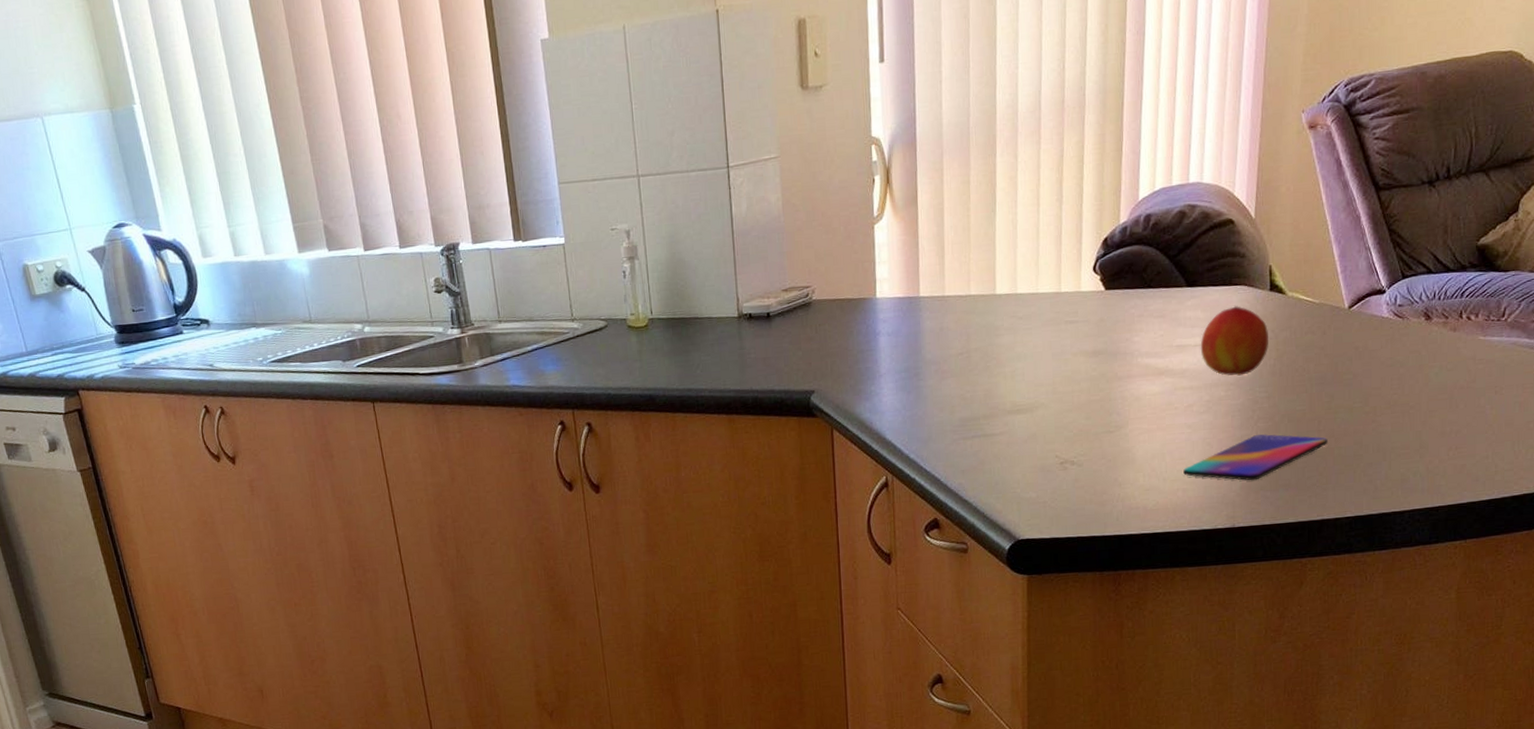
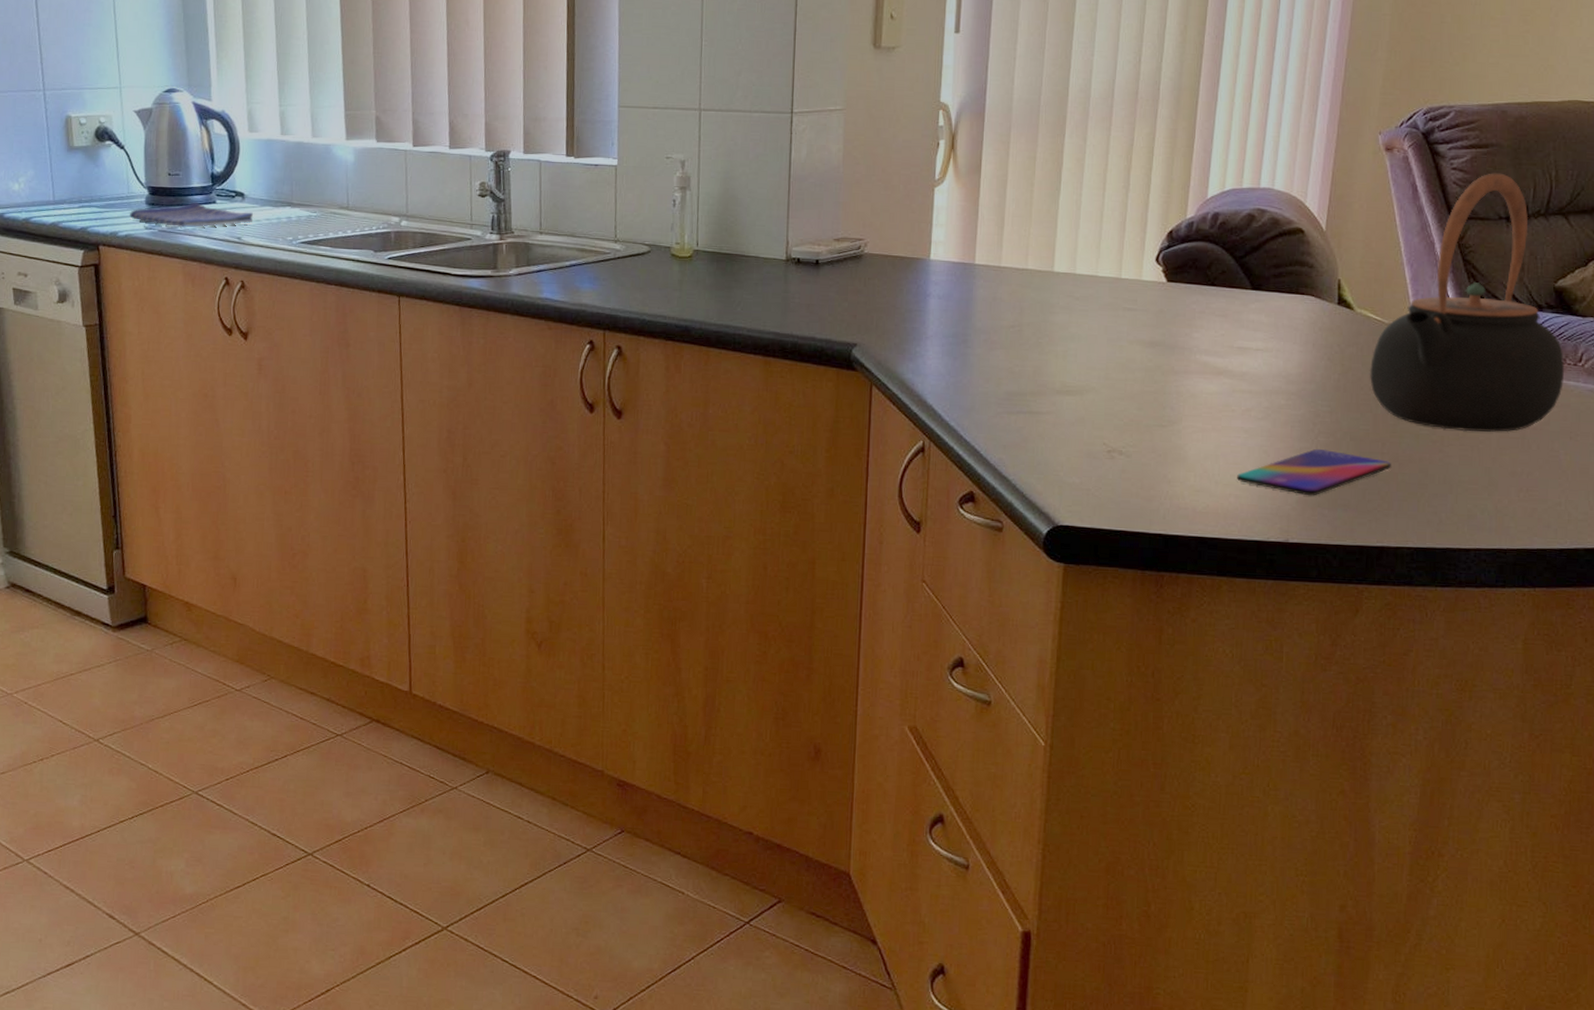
dish towel: none [102,335,222,362] -> present [130,202,254,227]
peach: present [1200,306,1268,376] -> none [1262,315,1334,386]
teapot: none [1303,137,1489,400] -> present [1369,173,1565,432]

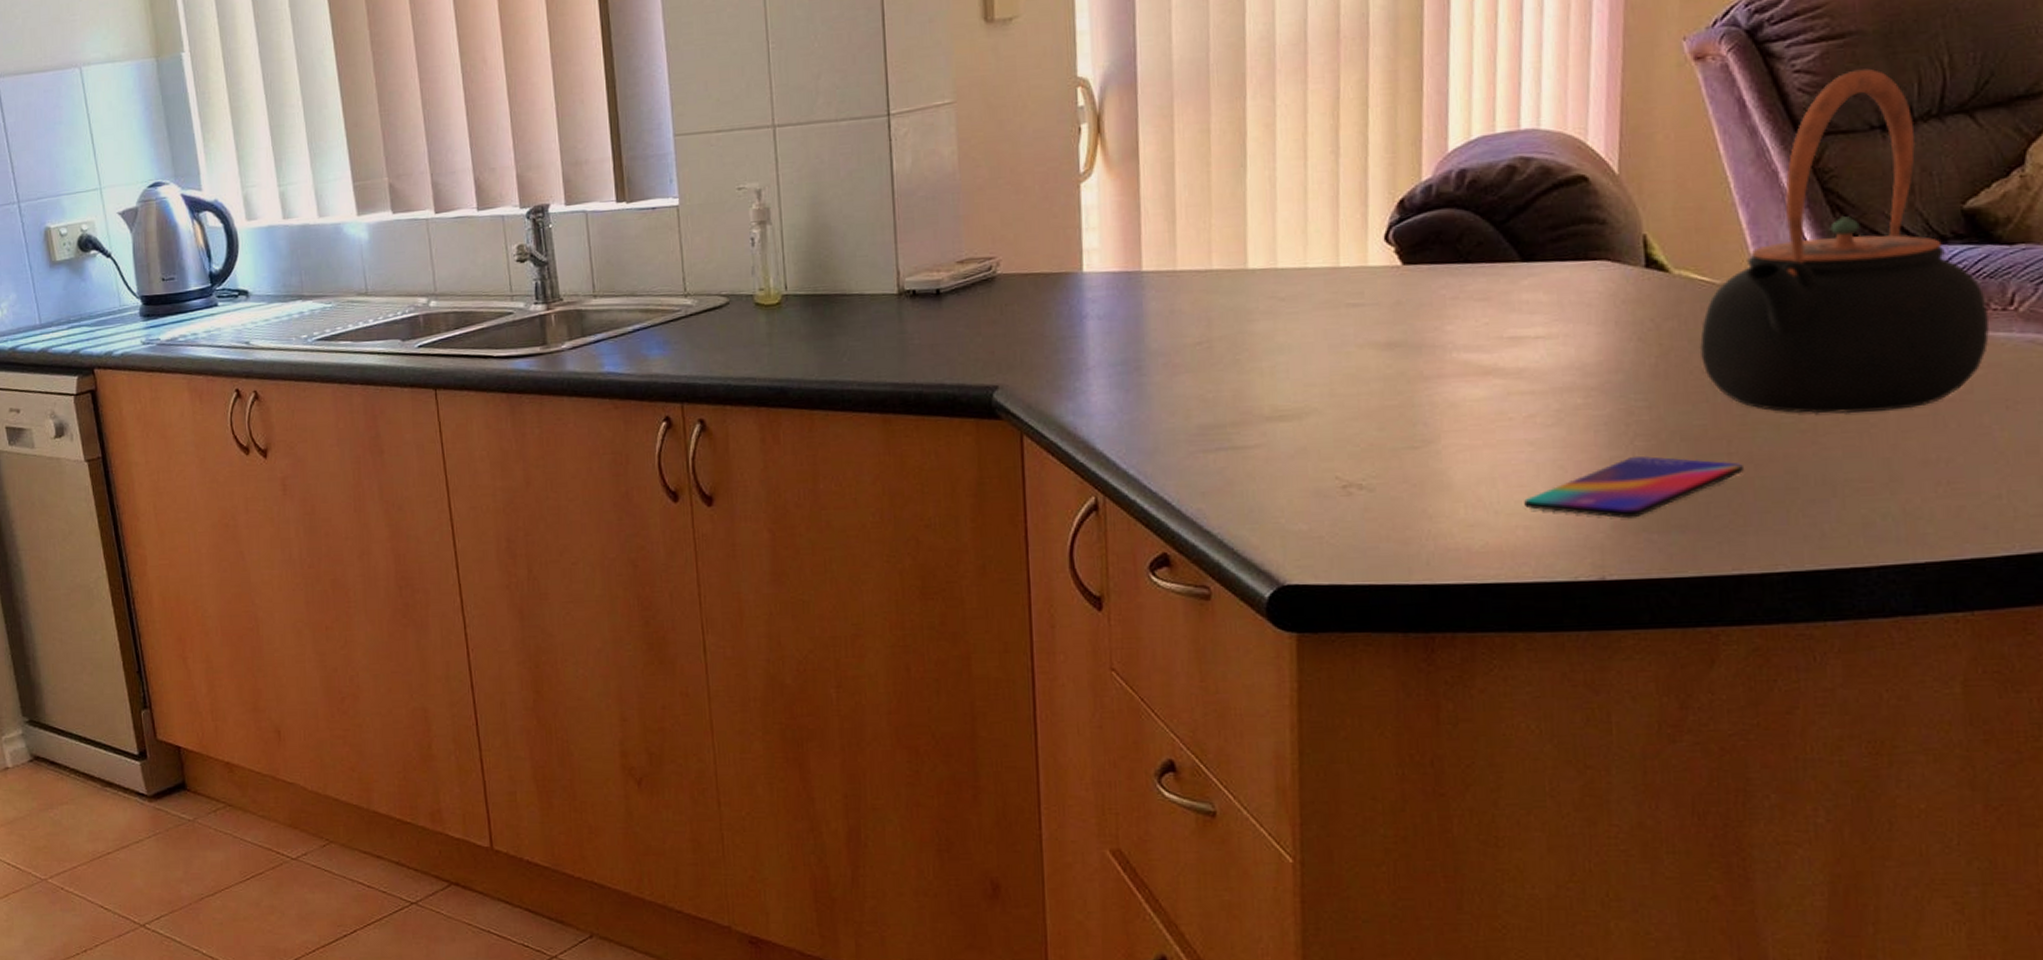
dish towel: present [130,202,254,227] -> none [124,307,261,338]

